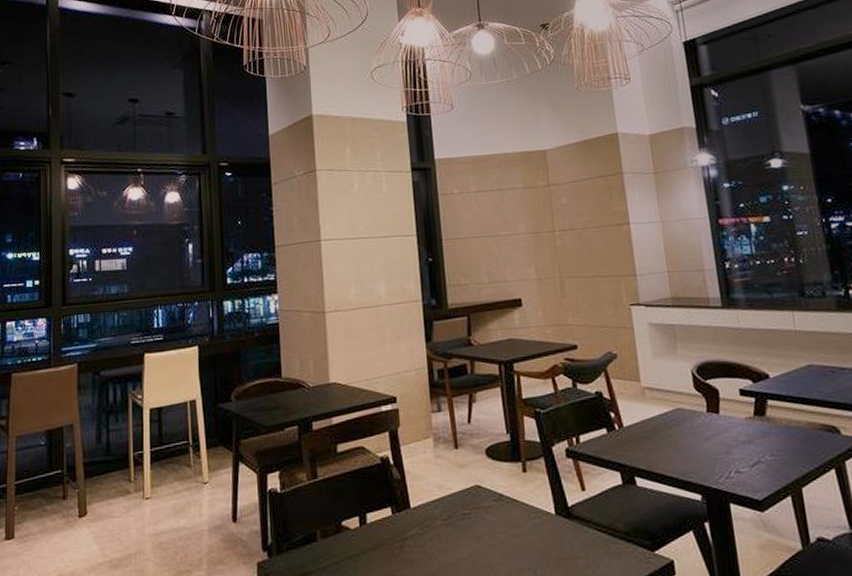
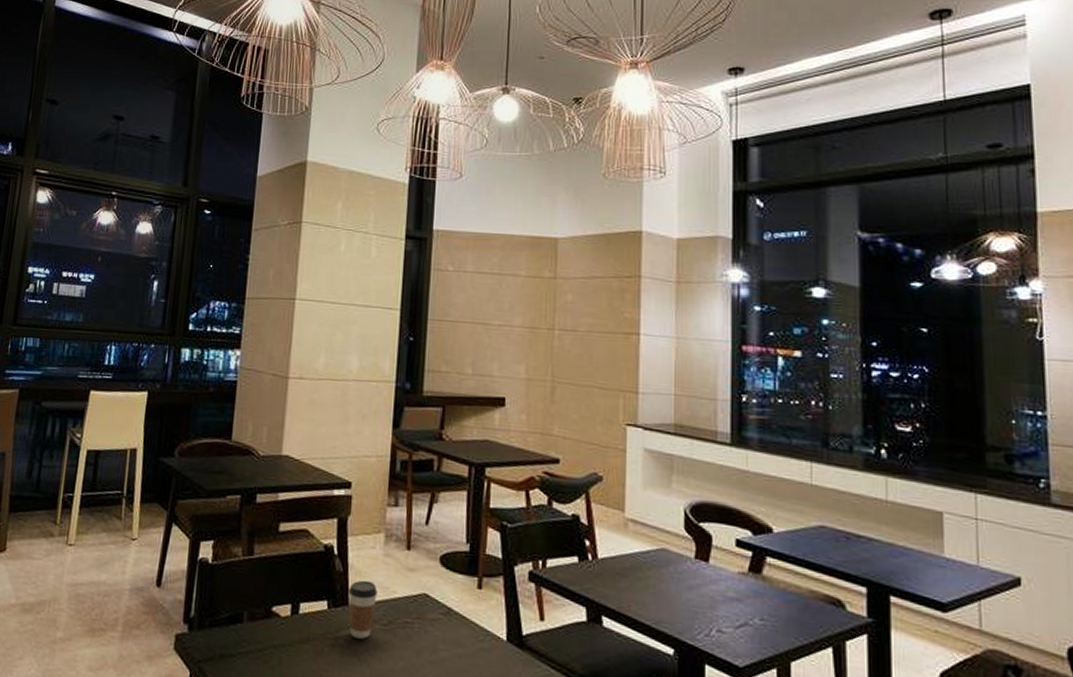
coffee cup: none [408,482,435,536] -> present [347,580,377,639]

